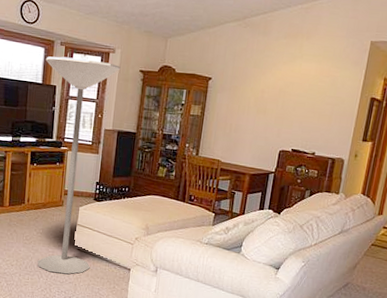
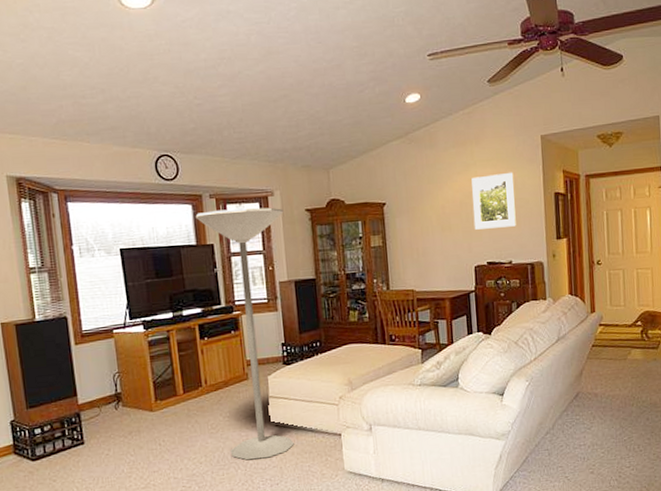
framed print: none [287,69,336,122] -> present [471,172,516,230]

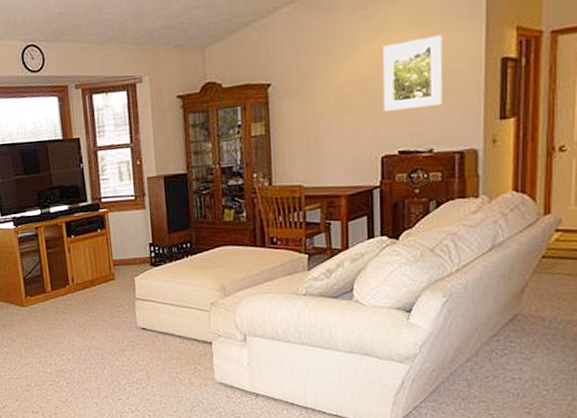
floor lamp: present [195,207,294,460] -> none [61,95,161,361]

